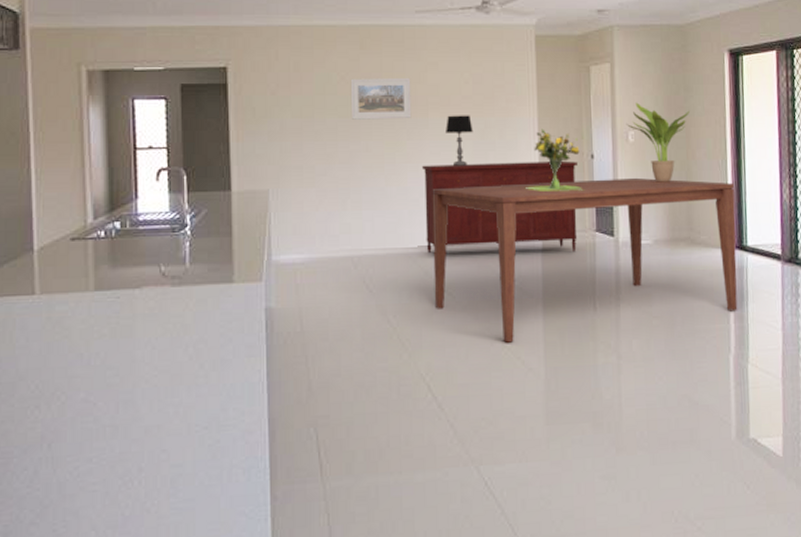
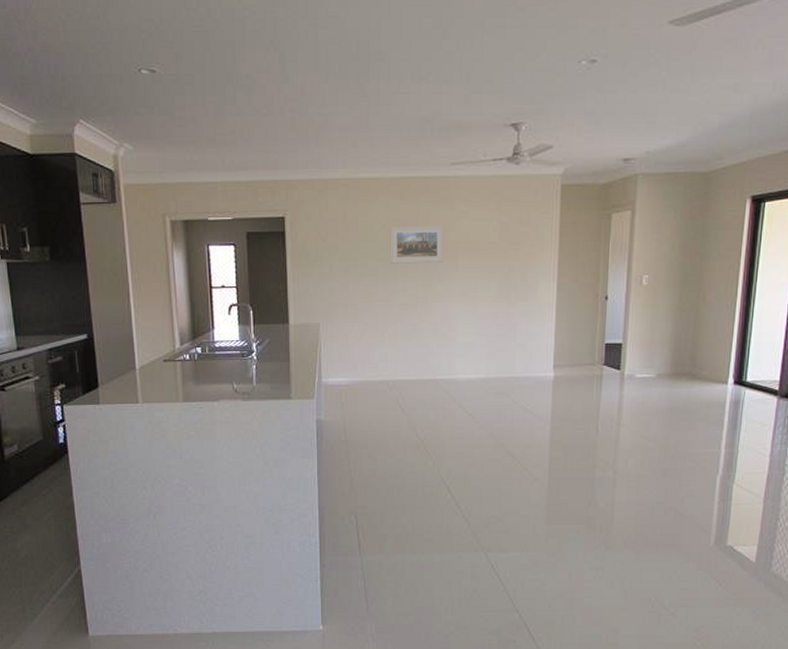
sideboard: present [421,160,578,253] -> none [450,301,592,382]
dining table: present [432,177,738,343] -> none [456,317,740,457]
table lamp: present [446,115,473,166] -> none [473,259,498,305]
bouquet: present [526,129,584,191] -> none [543,272,596,329]
potted plant: present [626,102,690,182] -> none [641,248,705,322]

